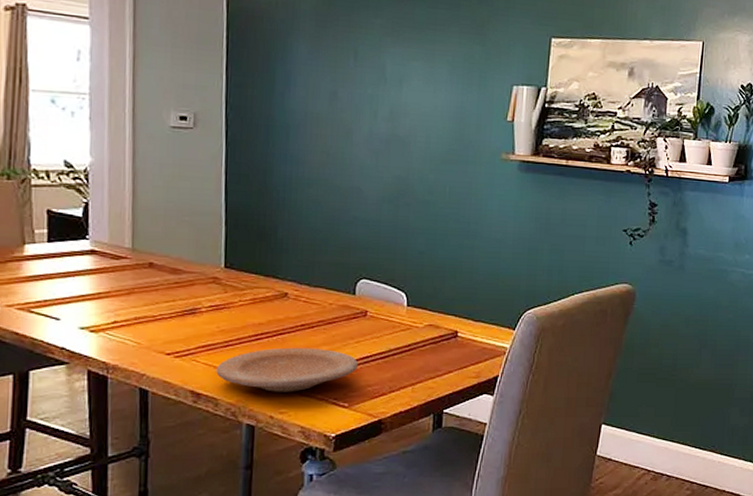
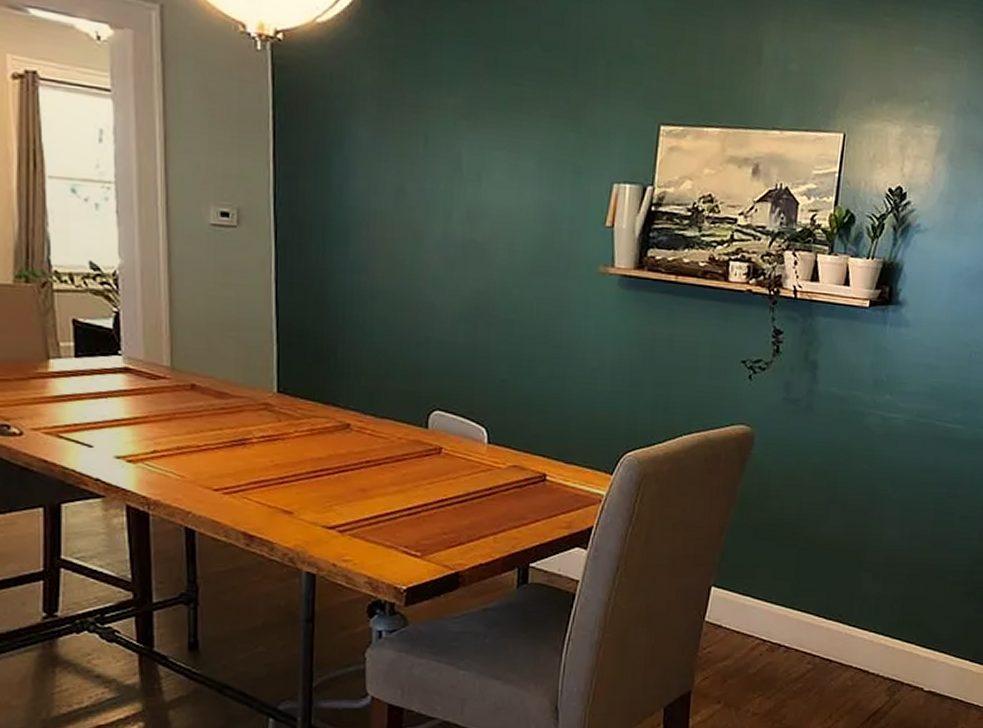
plate: present [216,347,358,392] -> none [271,486,432,538]

